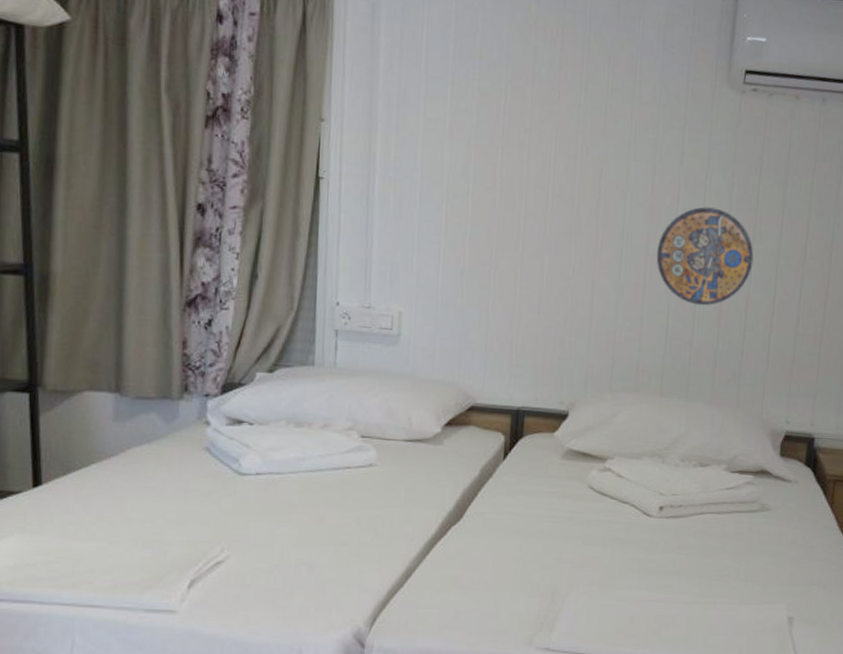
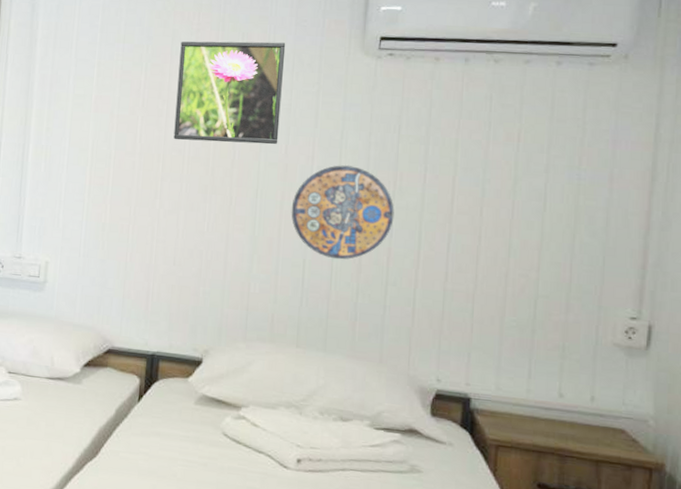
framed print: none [536,61,653,184] -> present [173,41,286,145]

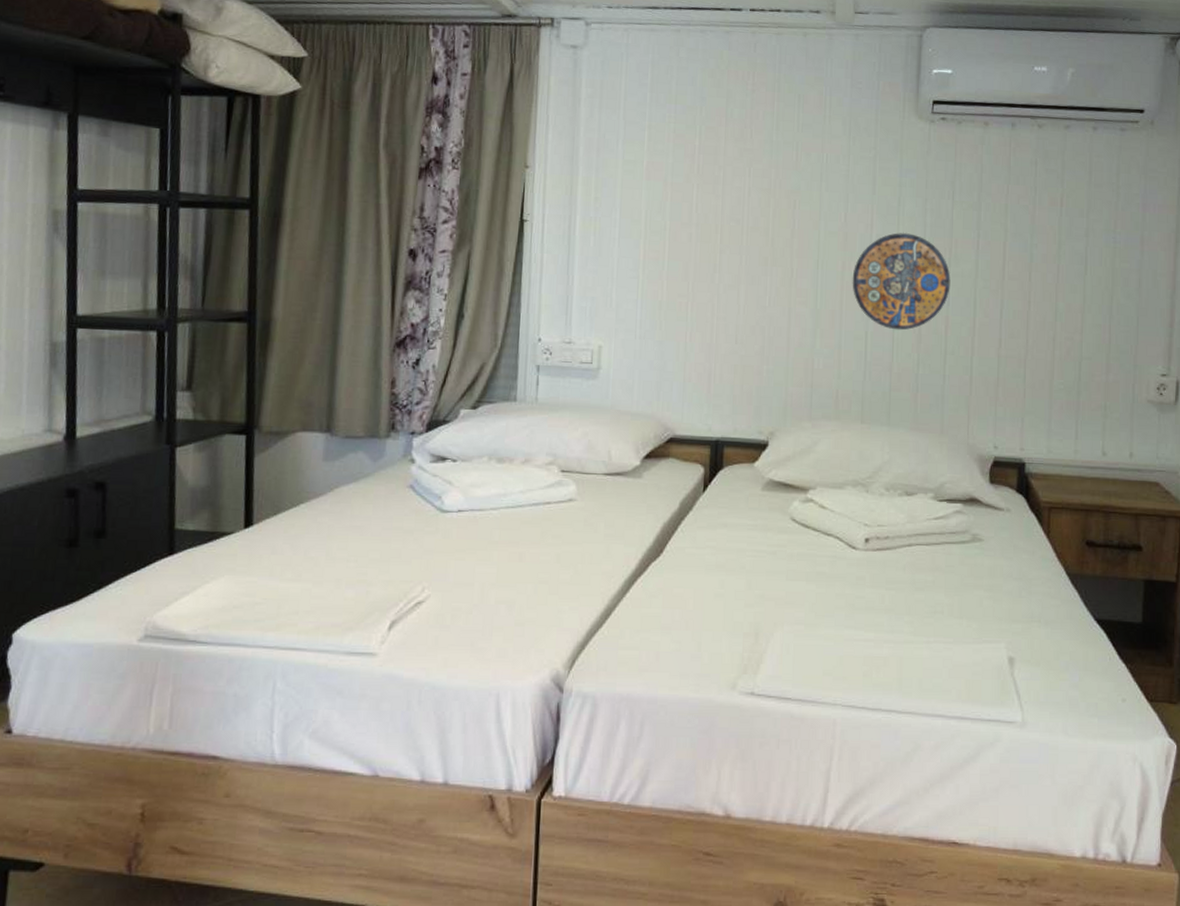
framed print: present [173,41,286,145] -> none [731,102,842,213]

